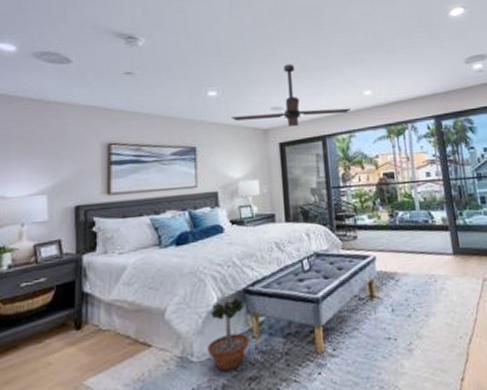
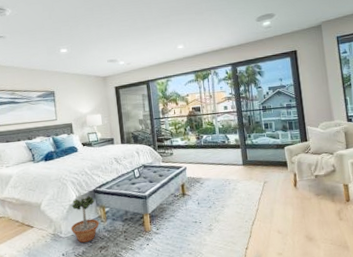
ceiling fan: present [230,64,350,127] -> none [78,26,167,75]

